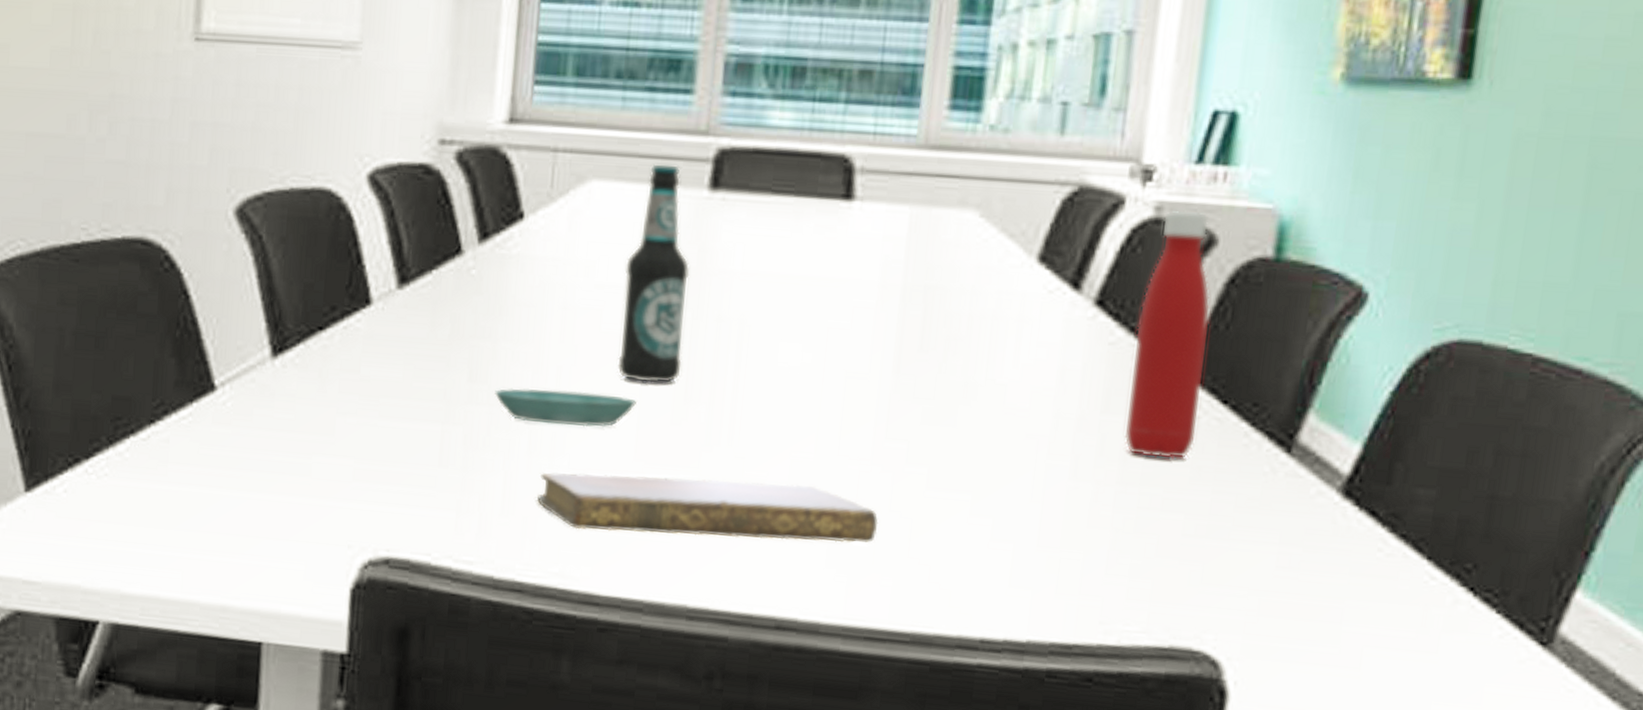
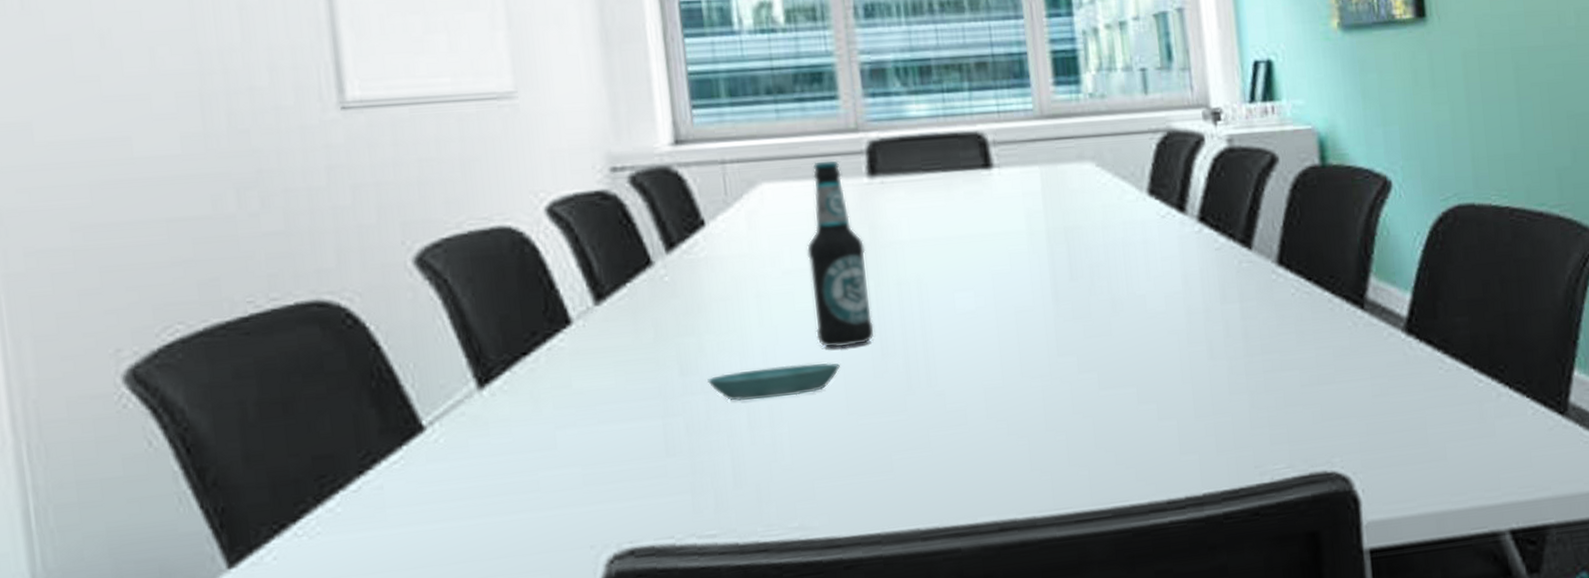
notebook: present [537,472,879,543] -> none [765,405,1067,486]
bottle: present [1124,210,1211,460] -> none [1232,138,1295,332]

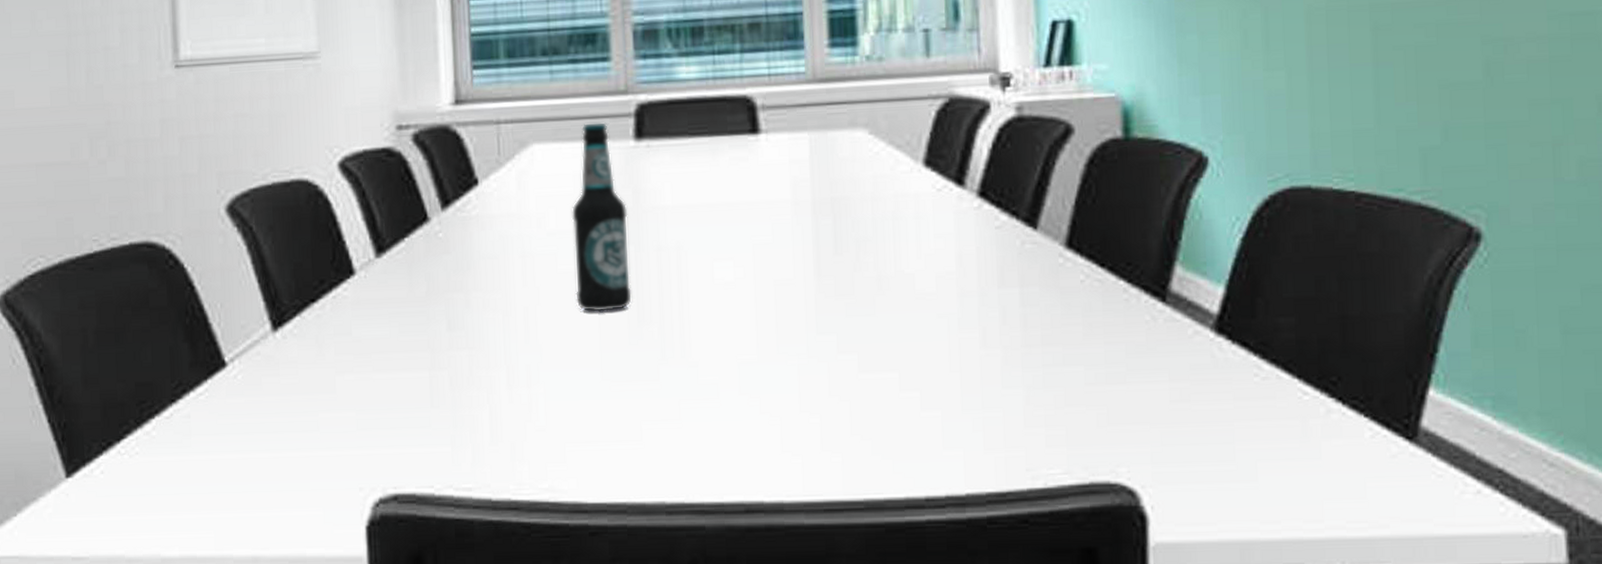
saucer: present [707,362,840,401] -> none [472,326,597,359]

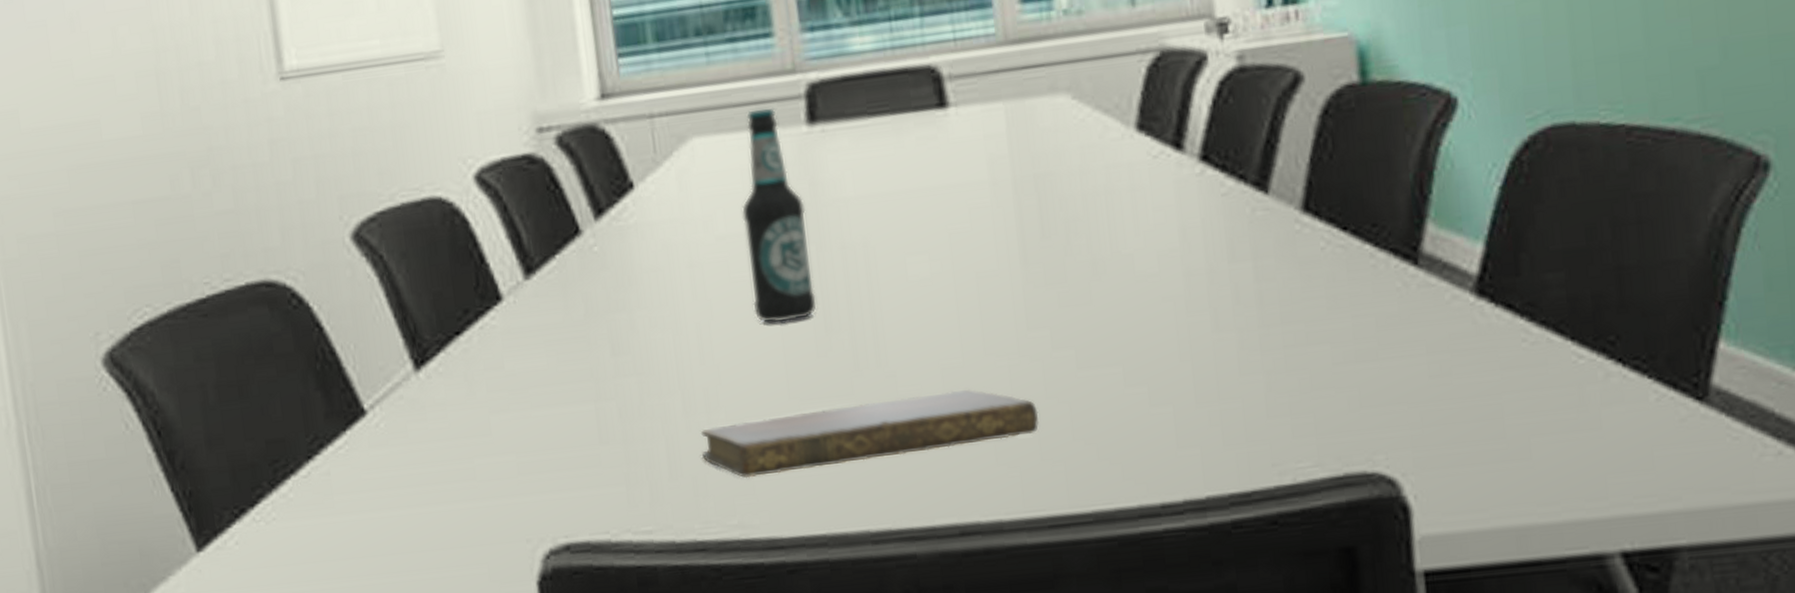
notebook: none [521,382,822,448] -> present [701,389,1039,479]

